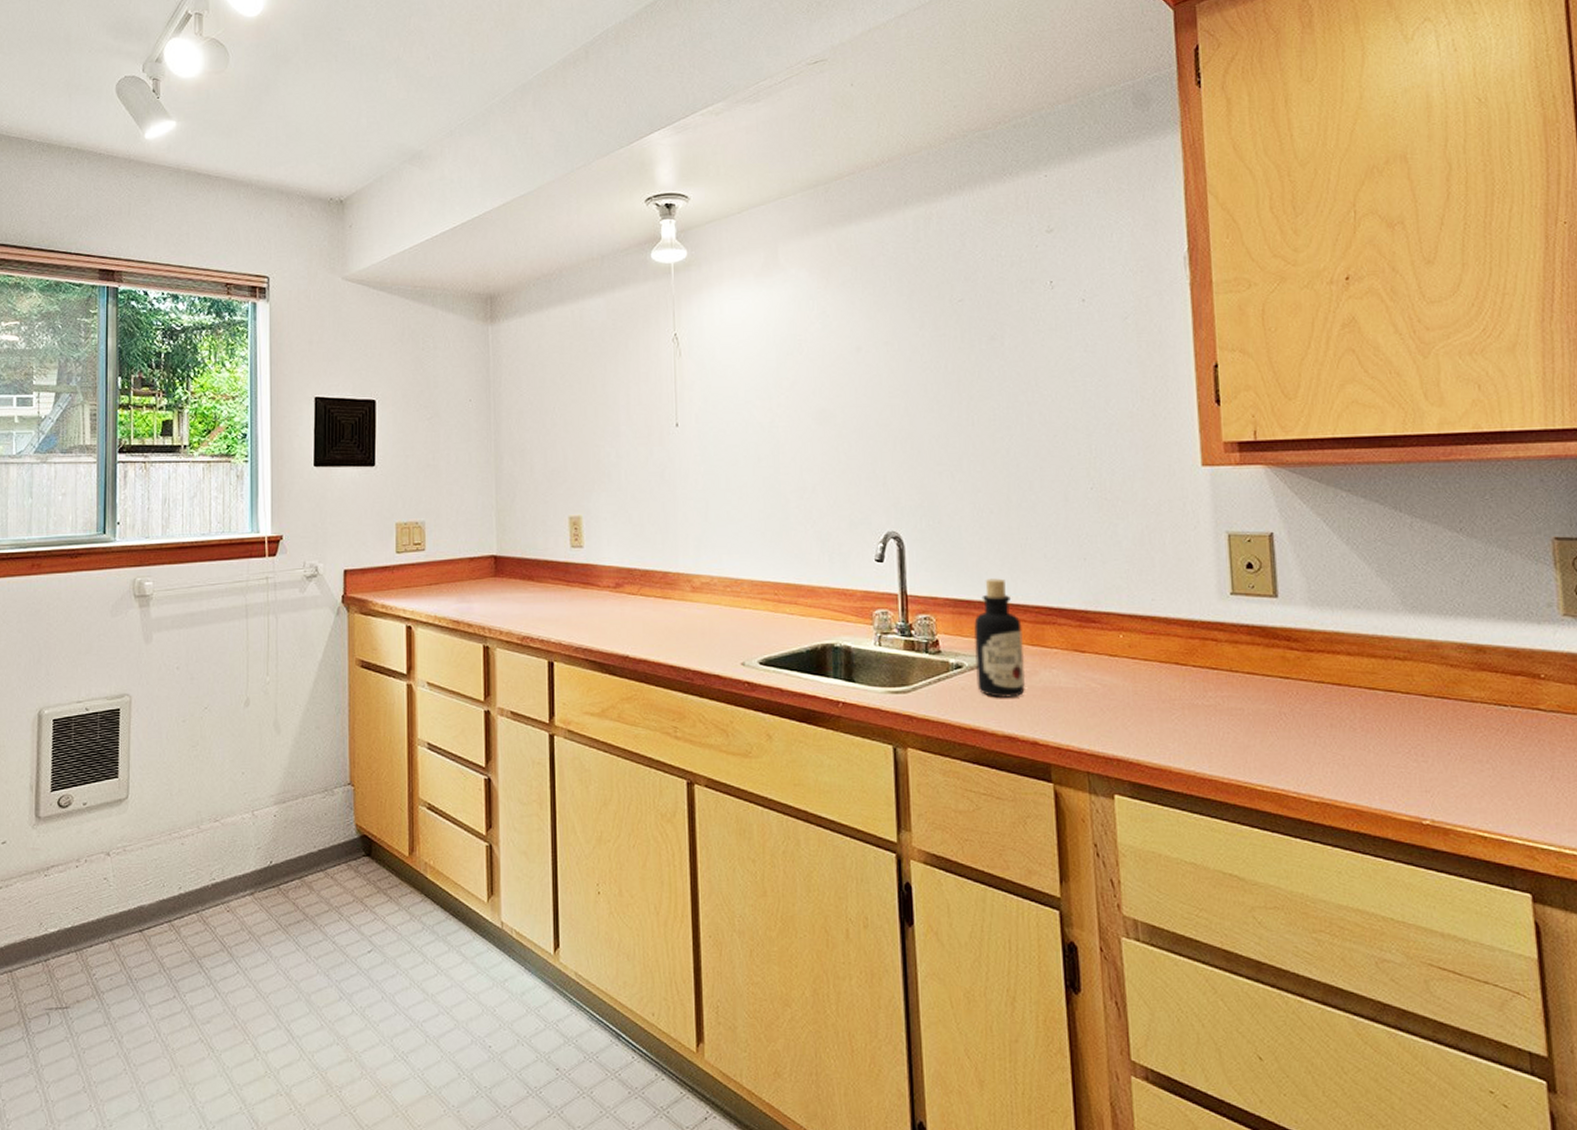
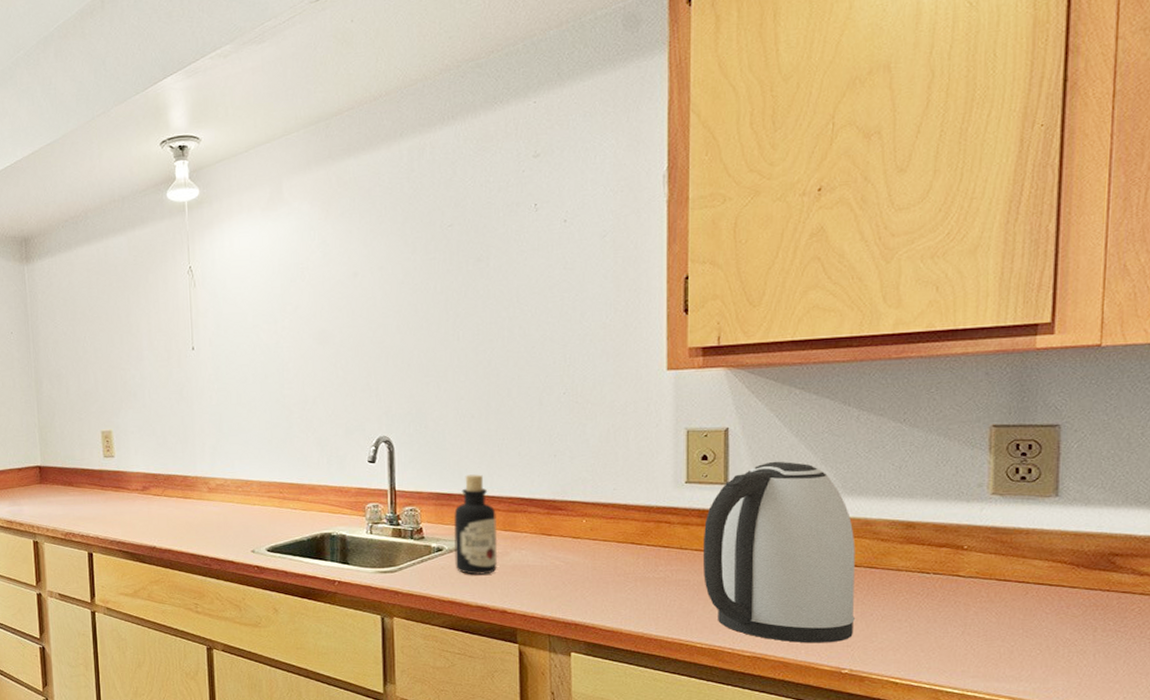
kettle: none [1255,572,1431,788] -> present [702,461,855,643]

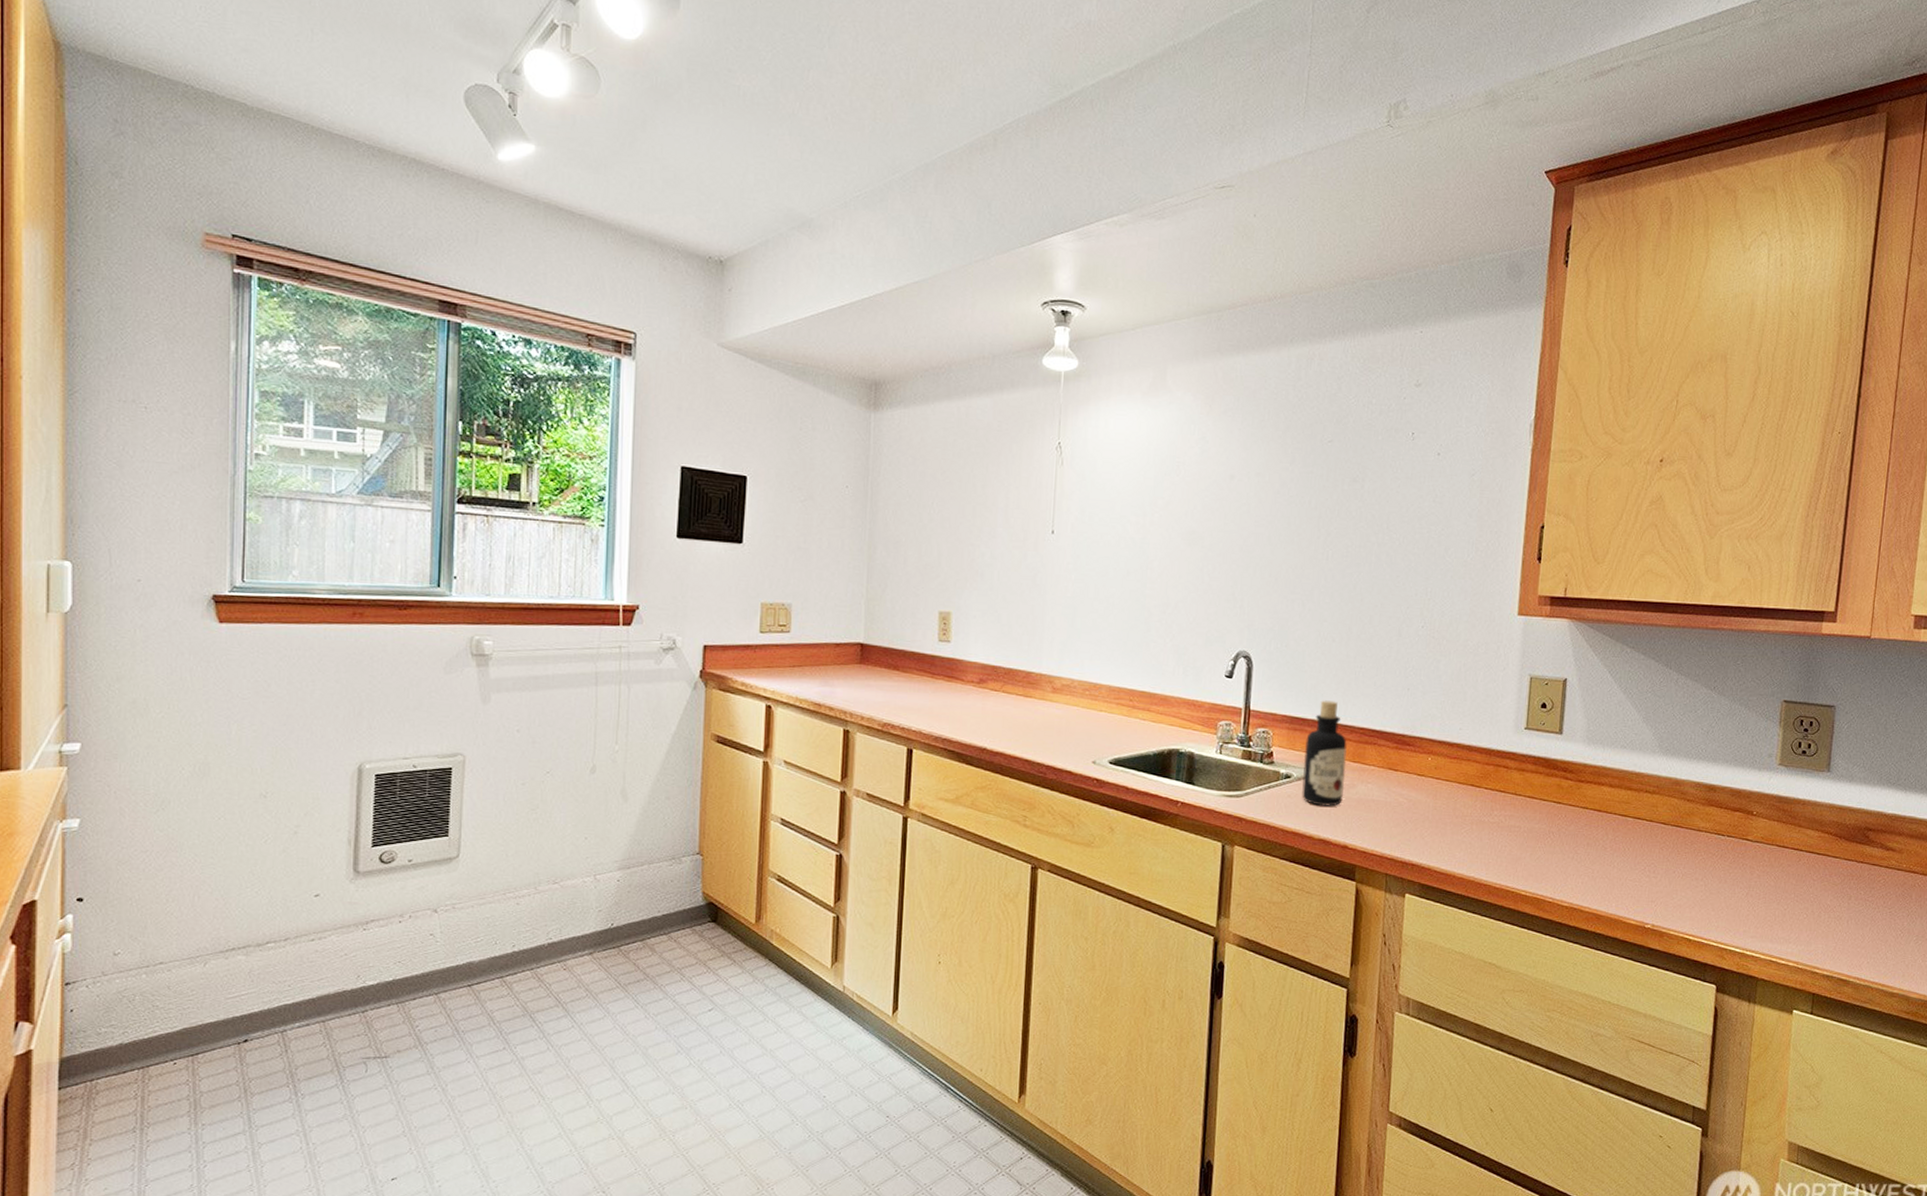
kettle: present [702,461,855,643] -> none [1533,715,1666,898]

